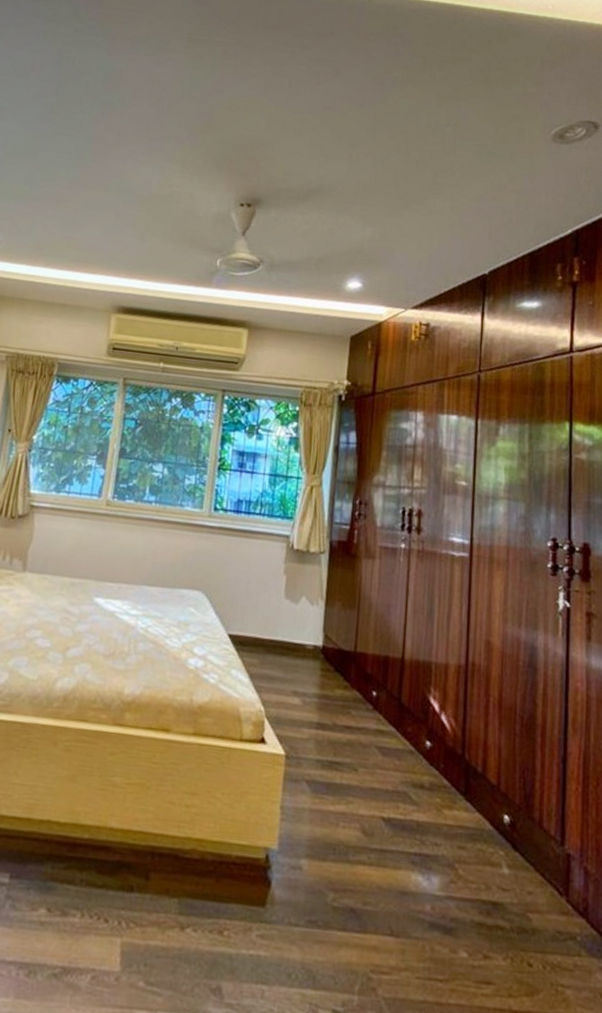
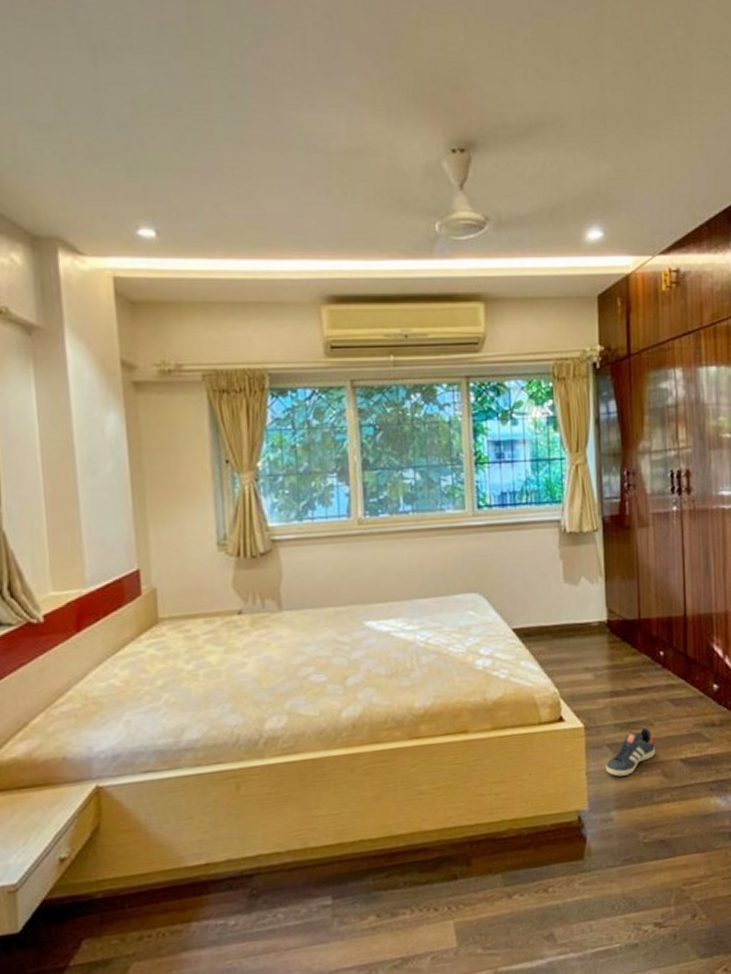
sneaker: none [302,770,357,821] -> present [606,726,655,777]

